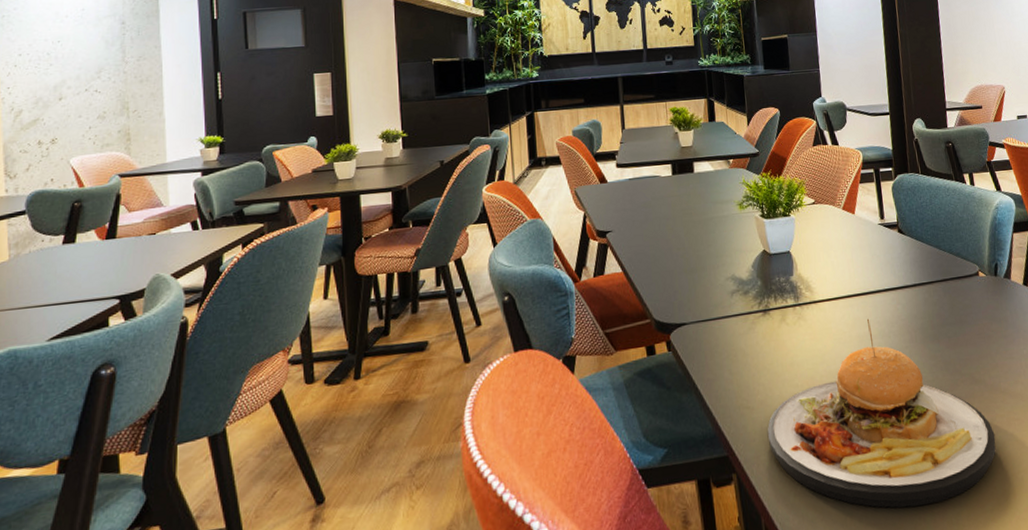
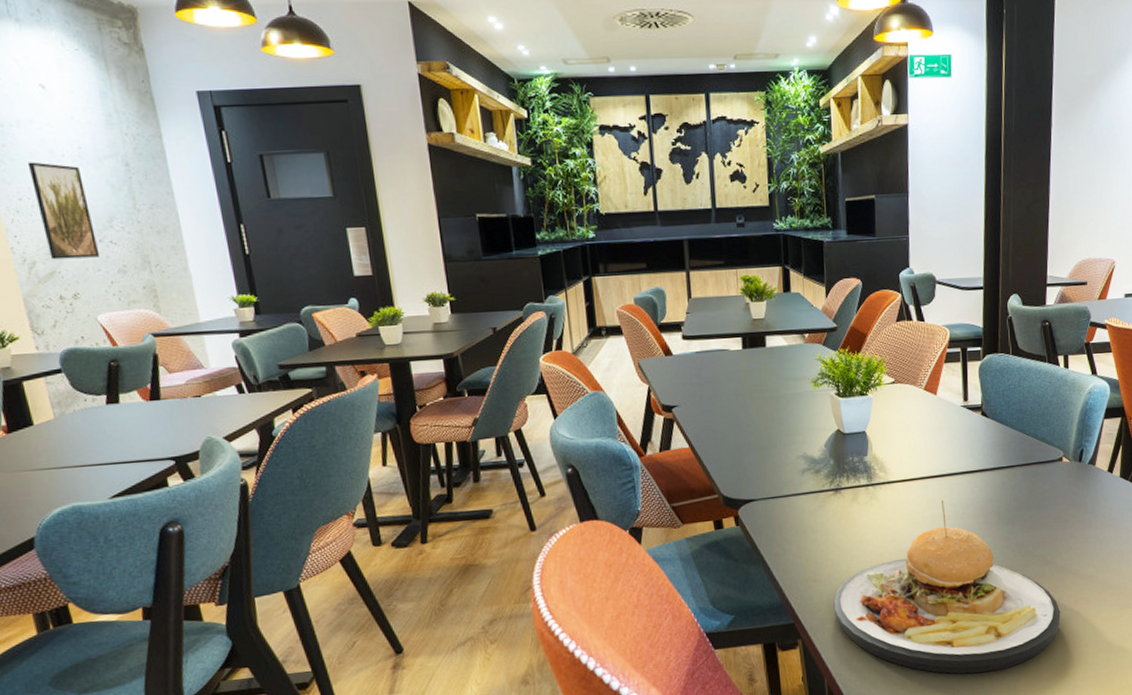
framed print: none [33,22,84,108] -> present [27,162,101,260]

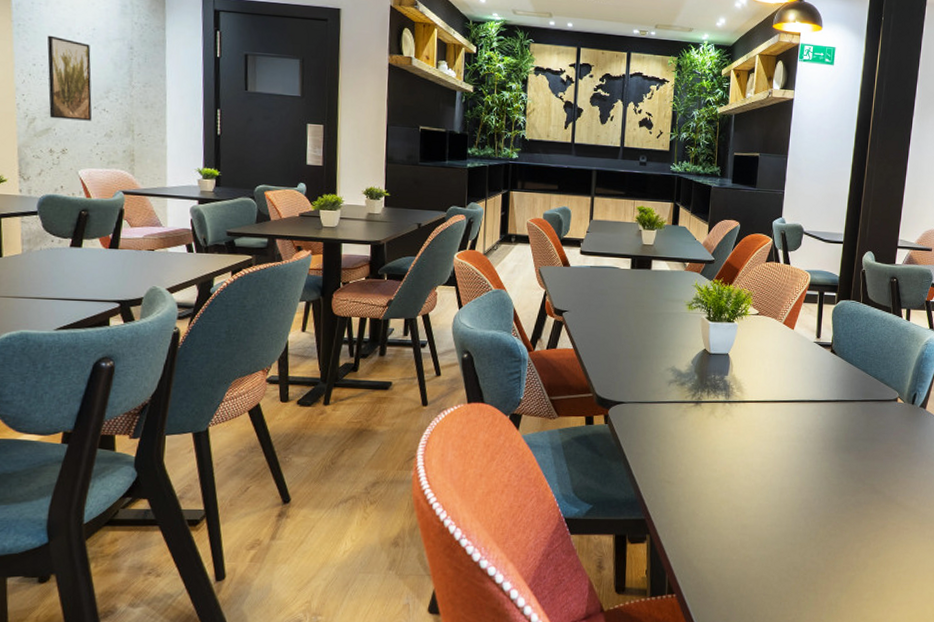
plate: present [833,500,1061,674] -> none [682,423,884,586]

